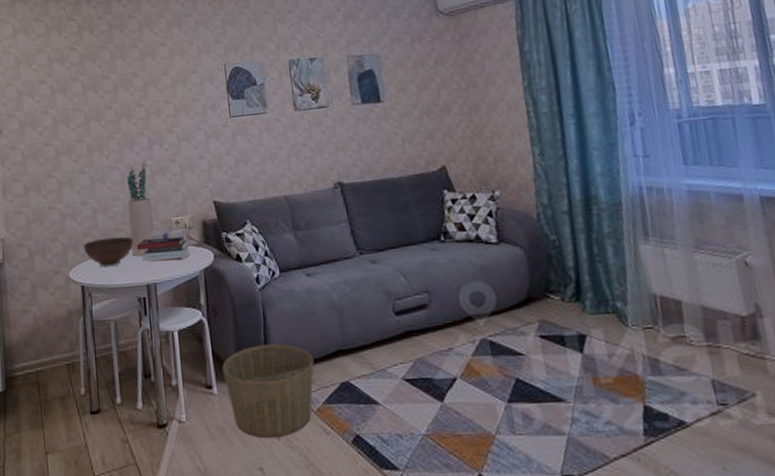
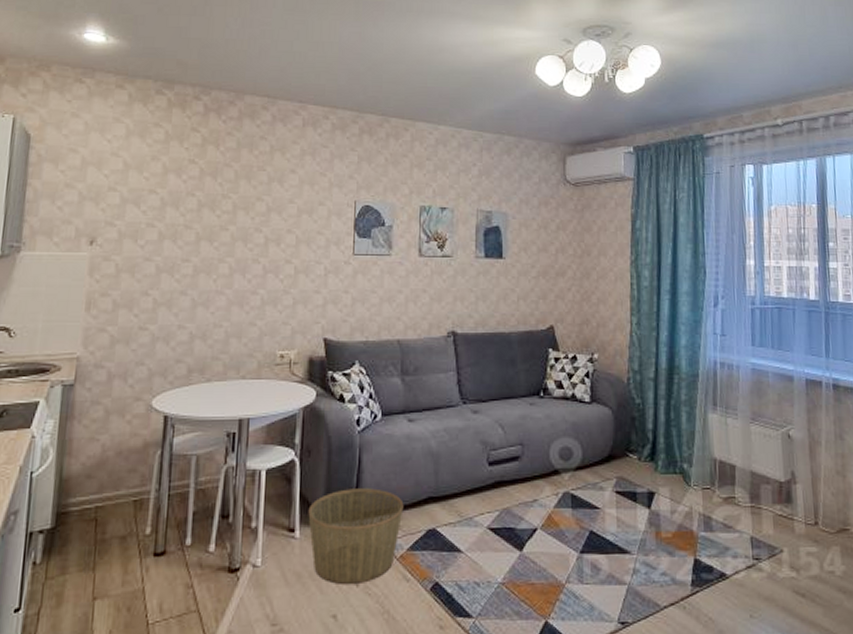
bowl: present [84,236,133,267] -> none [173,366,231,398]
vase: present [126,161,155,257] -> none [226,289,258,389]
books: present [136,227,191,262] -> none [233,362,293,397]

